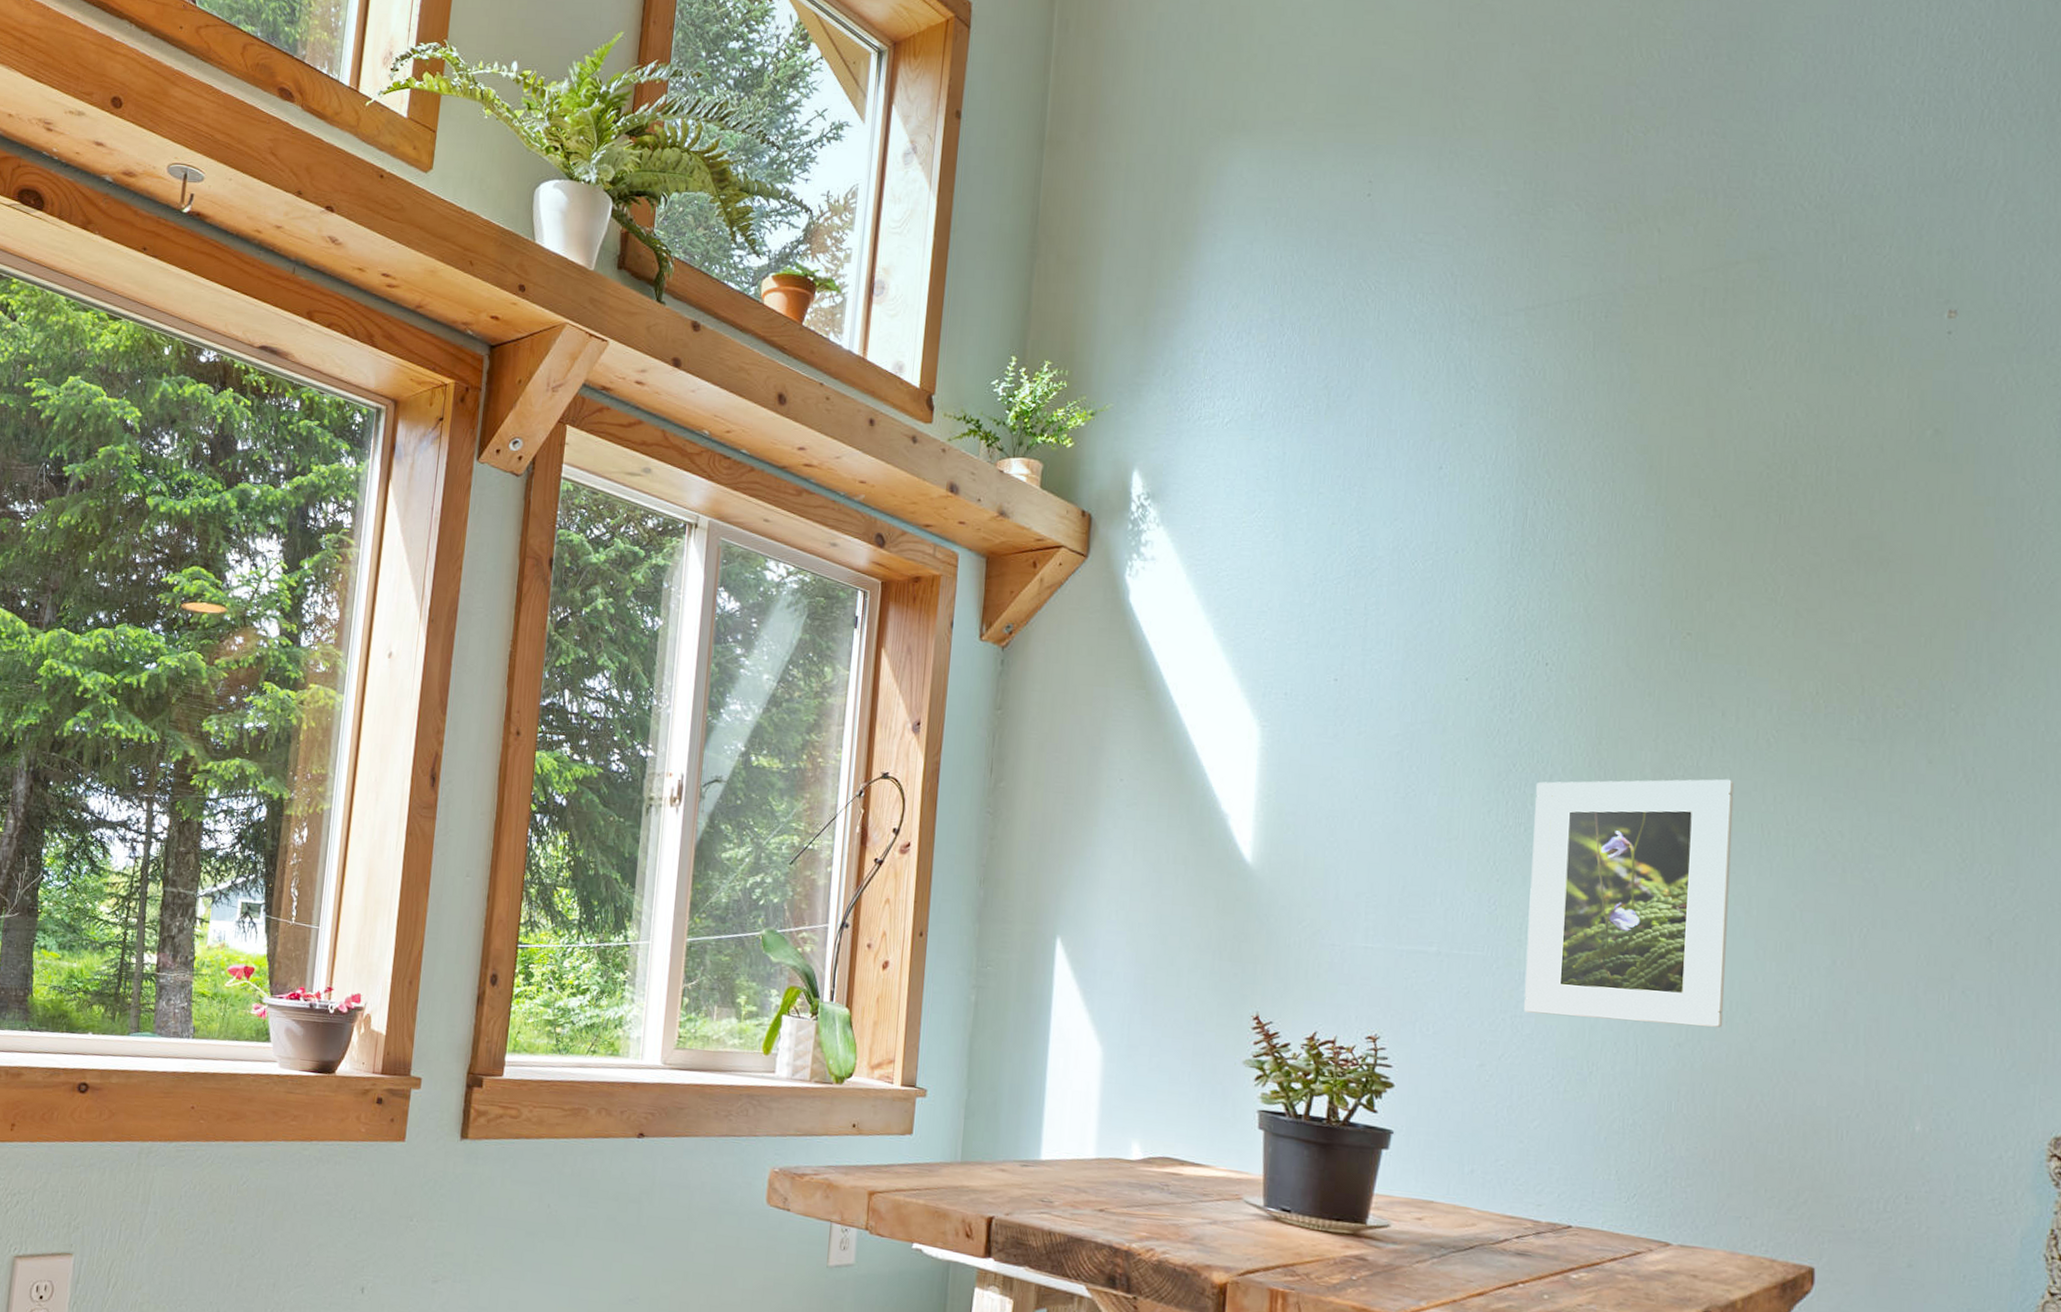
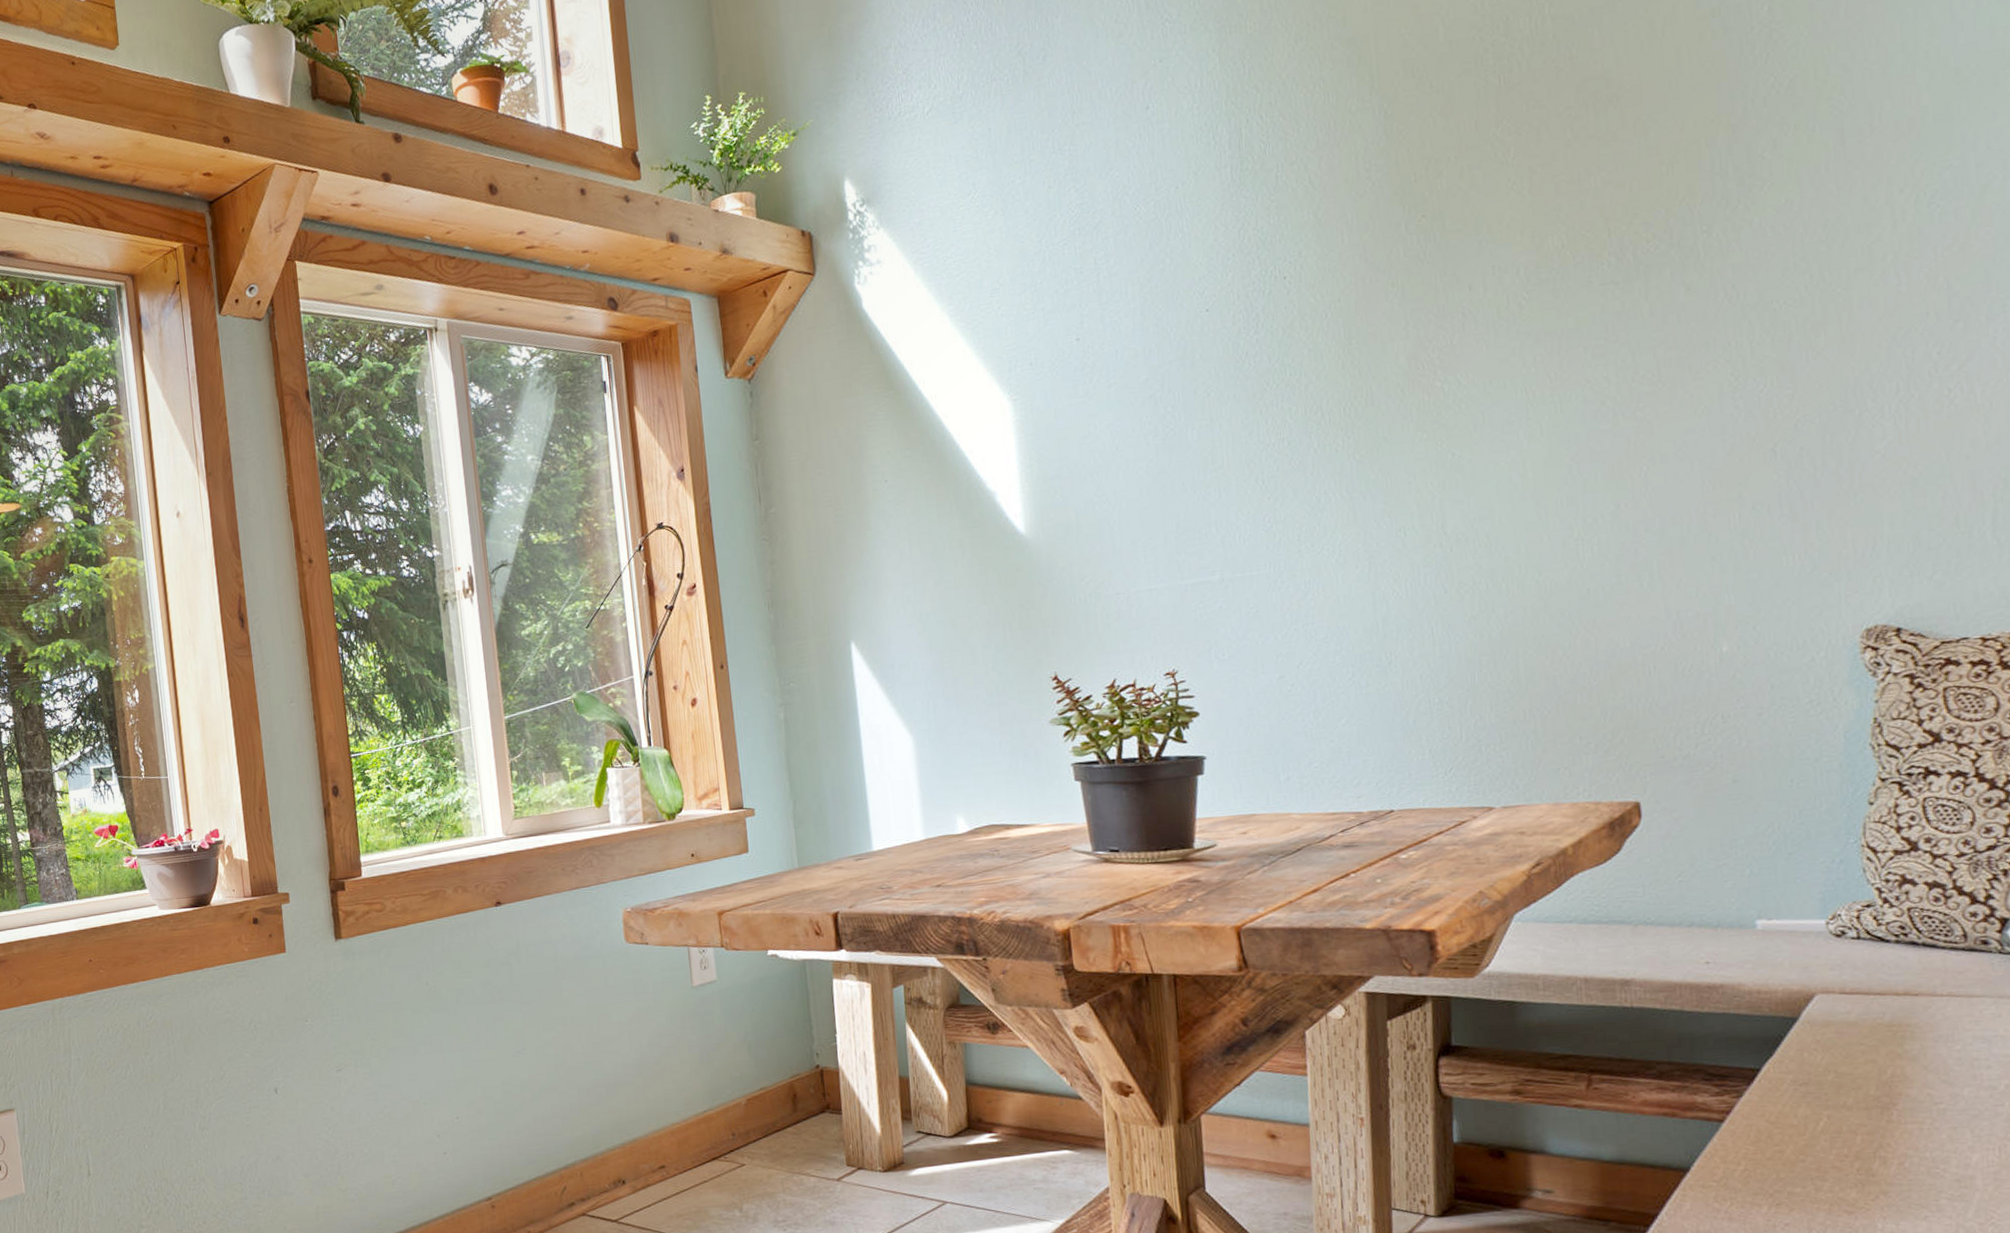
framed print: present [1524,779,1735,1028] -> none [1292,350,1515,618]

